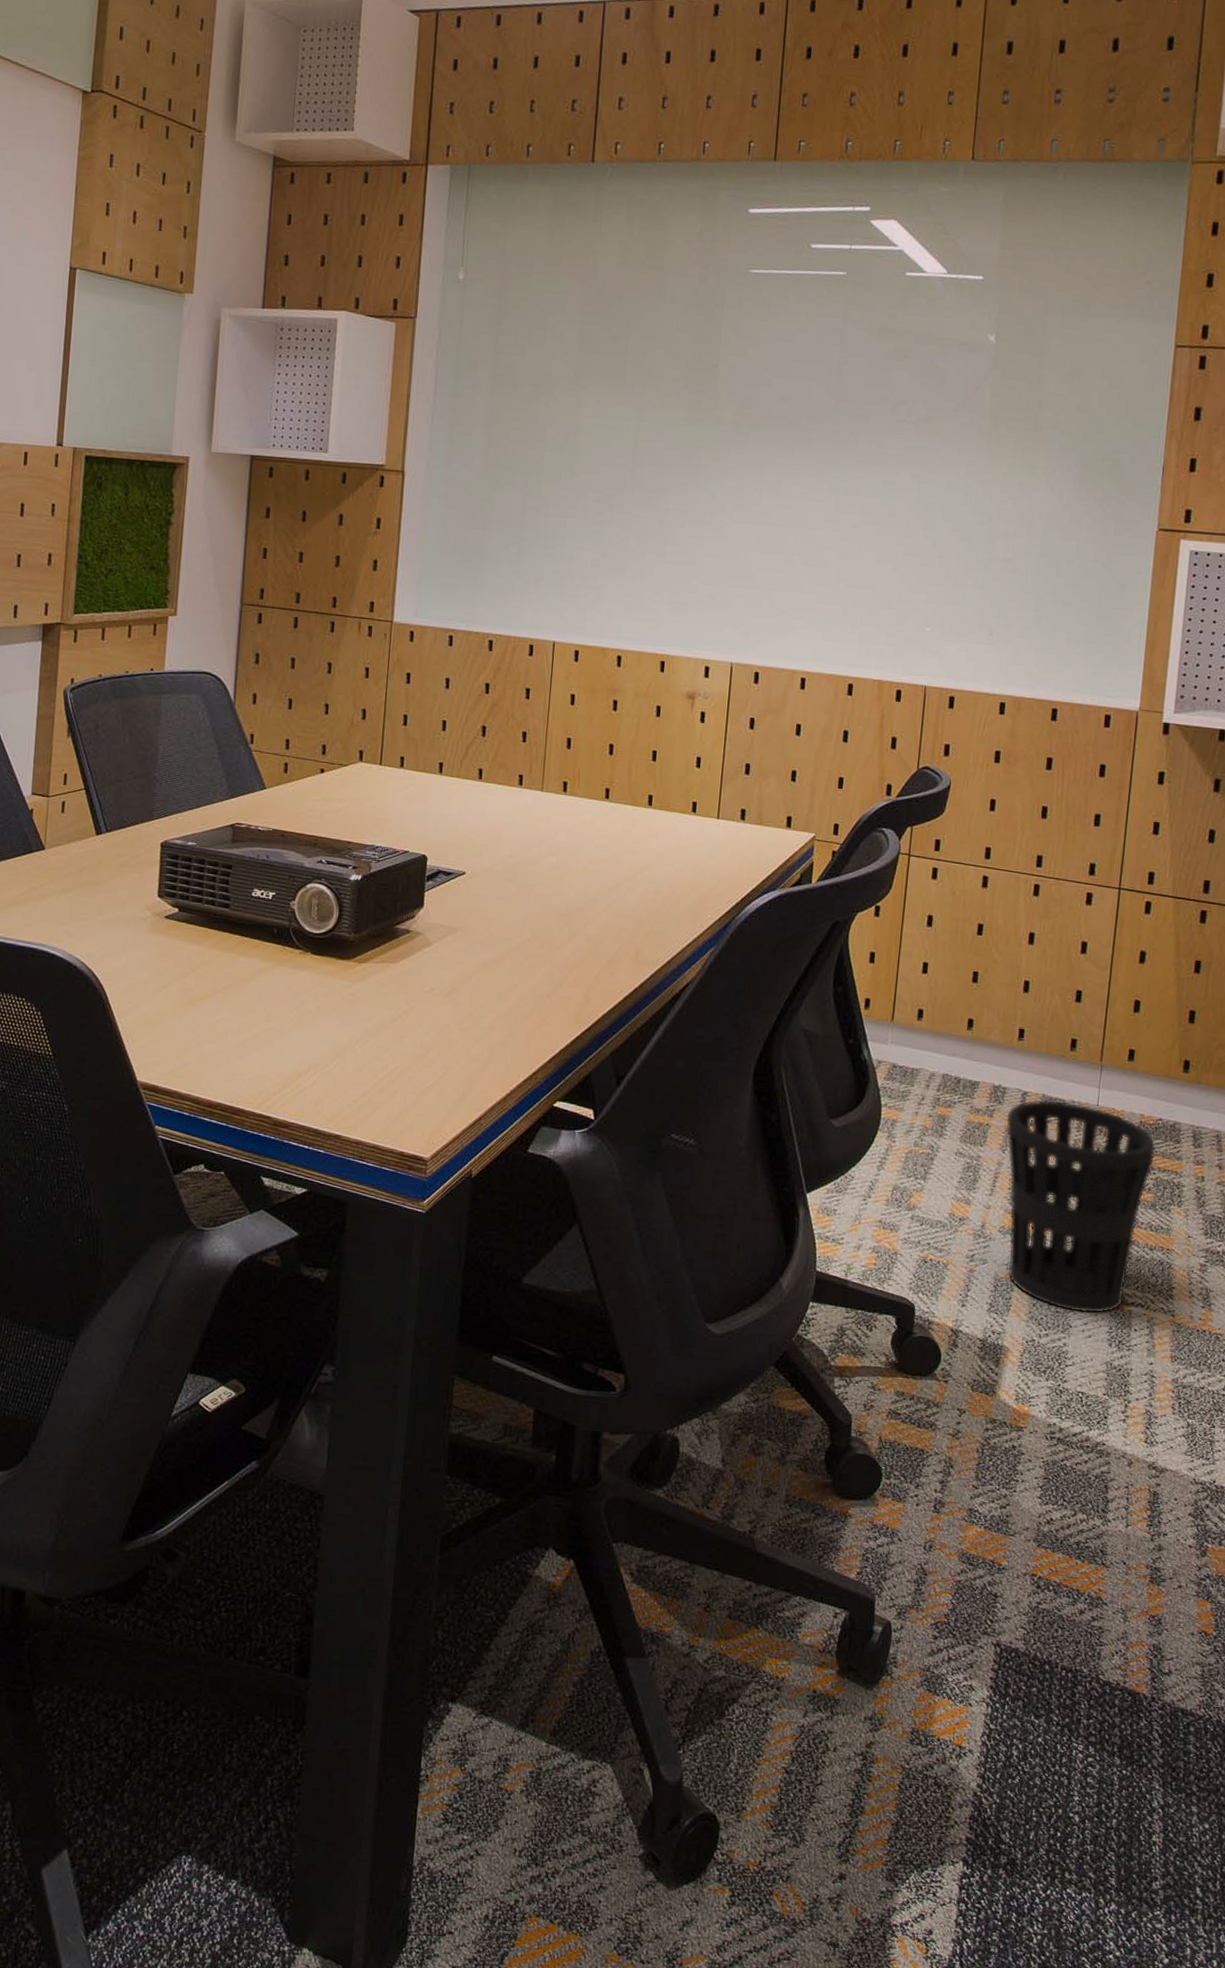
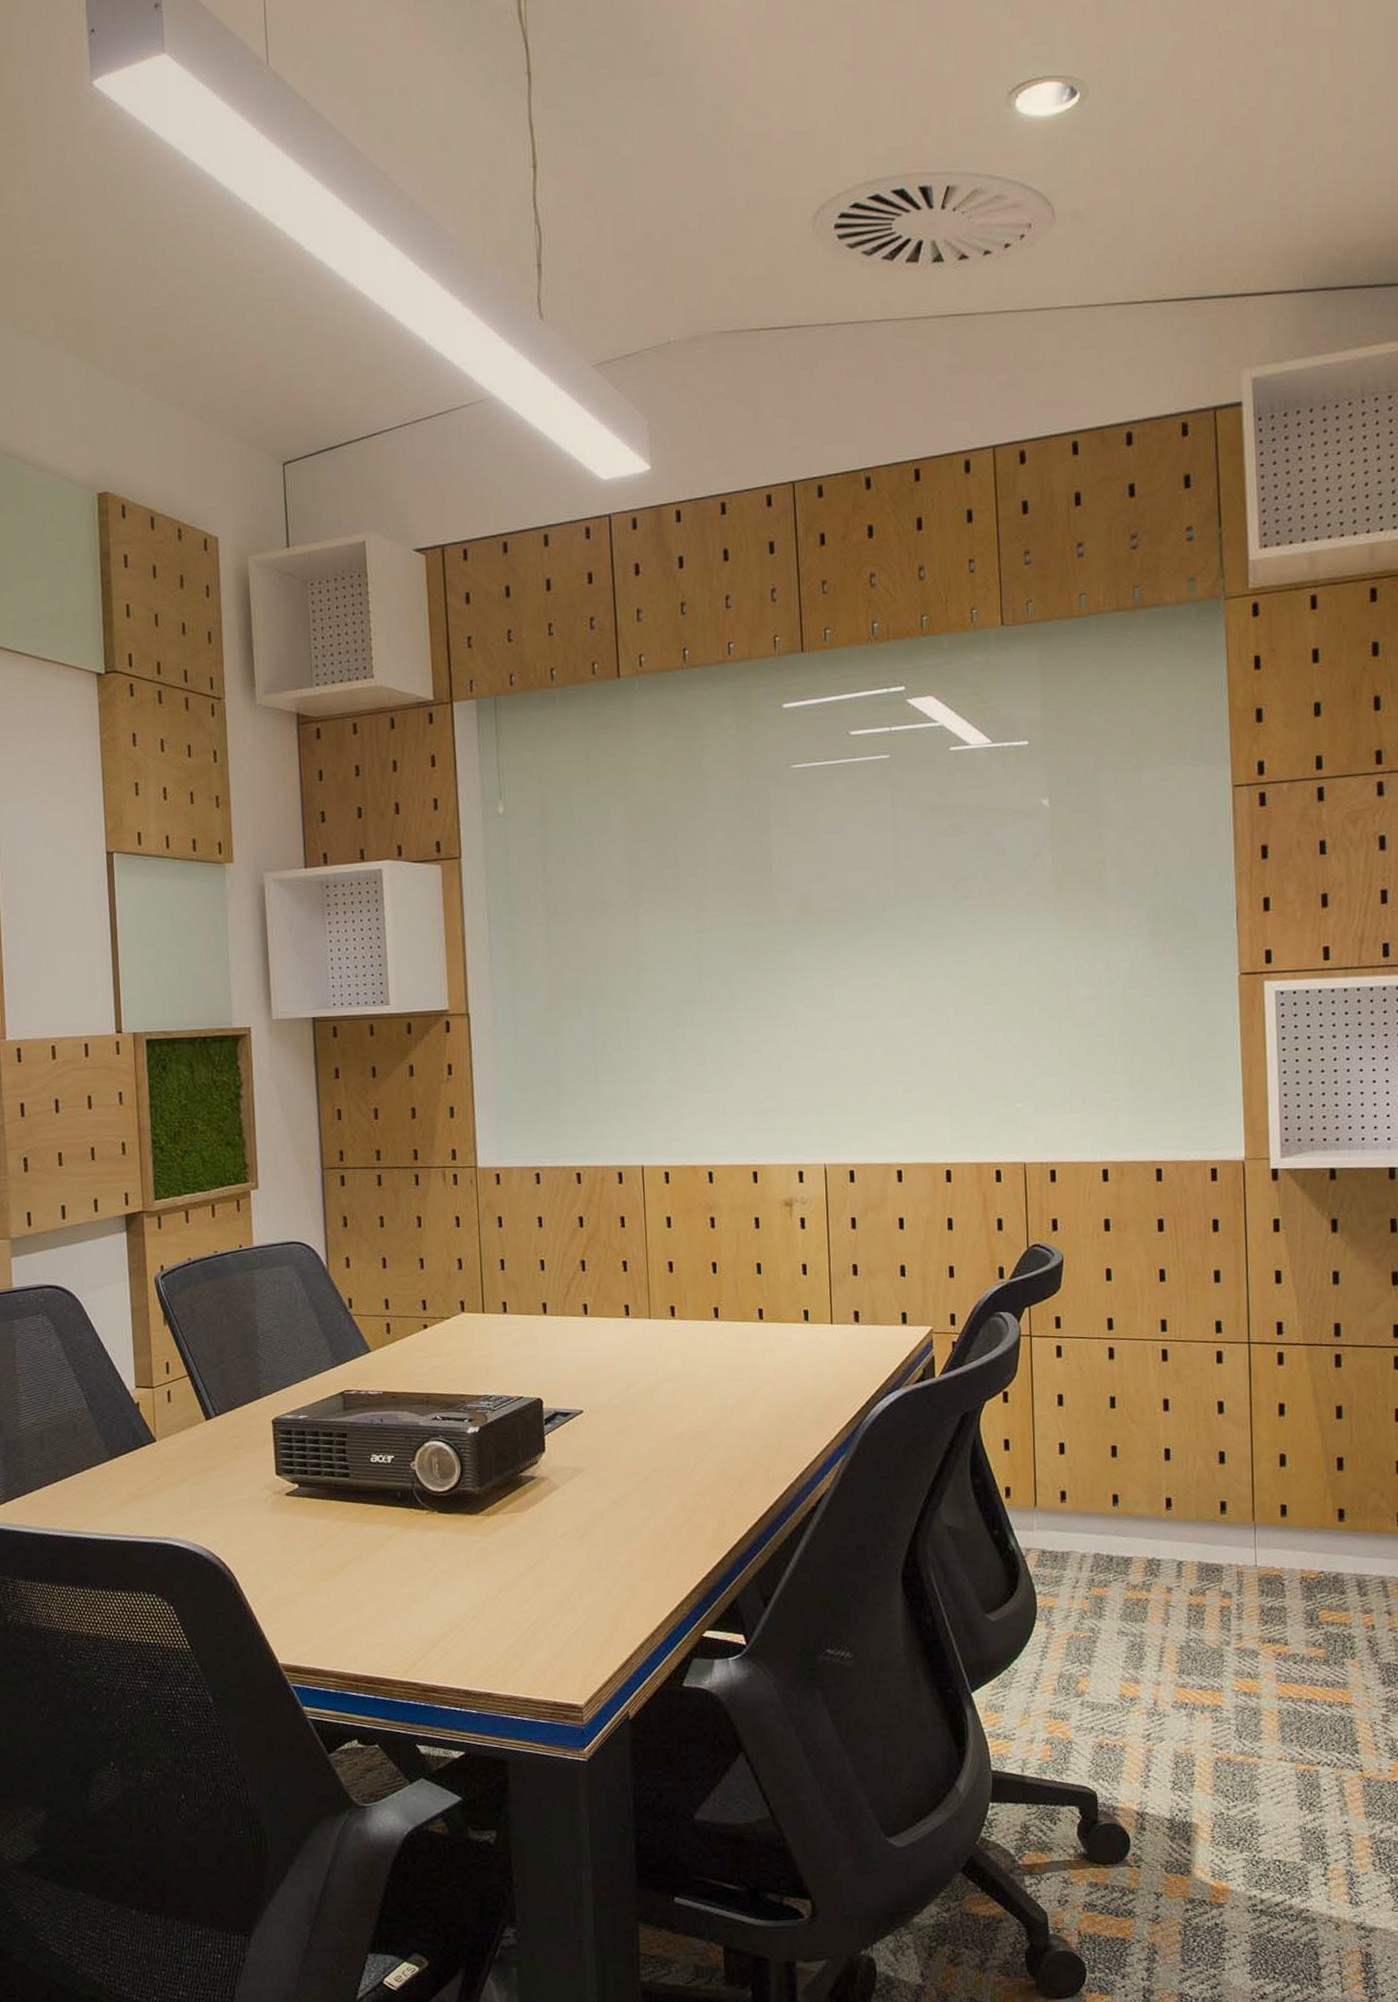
wastebasket: present [1006,1099,1157,1314] -> none [1165,1565,1322,1780]

